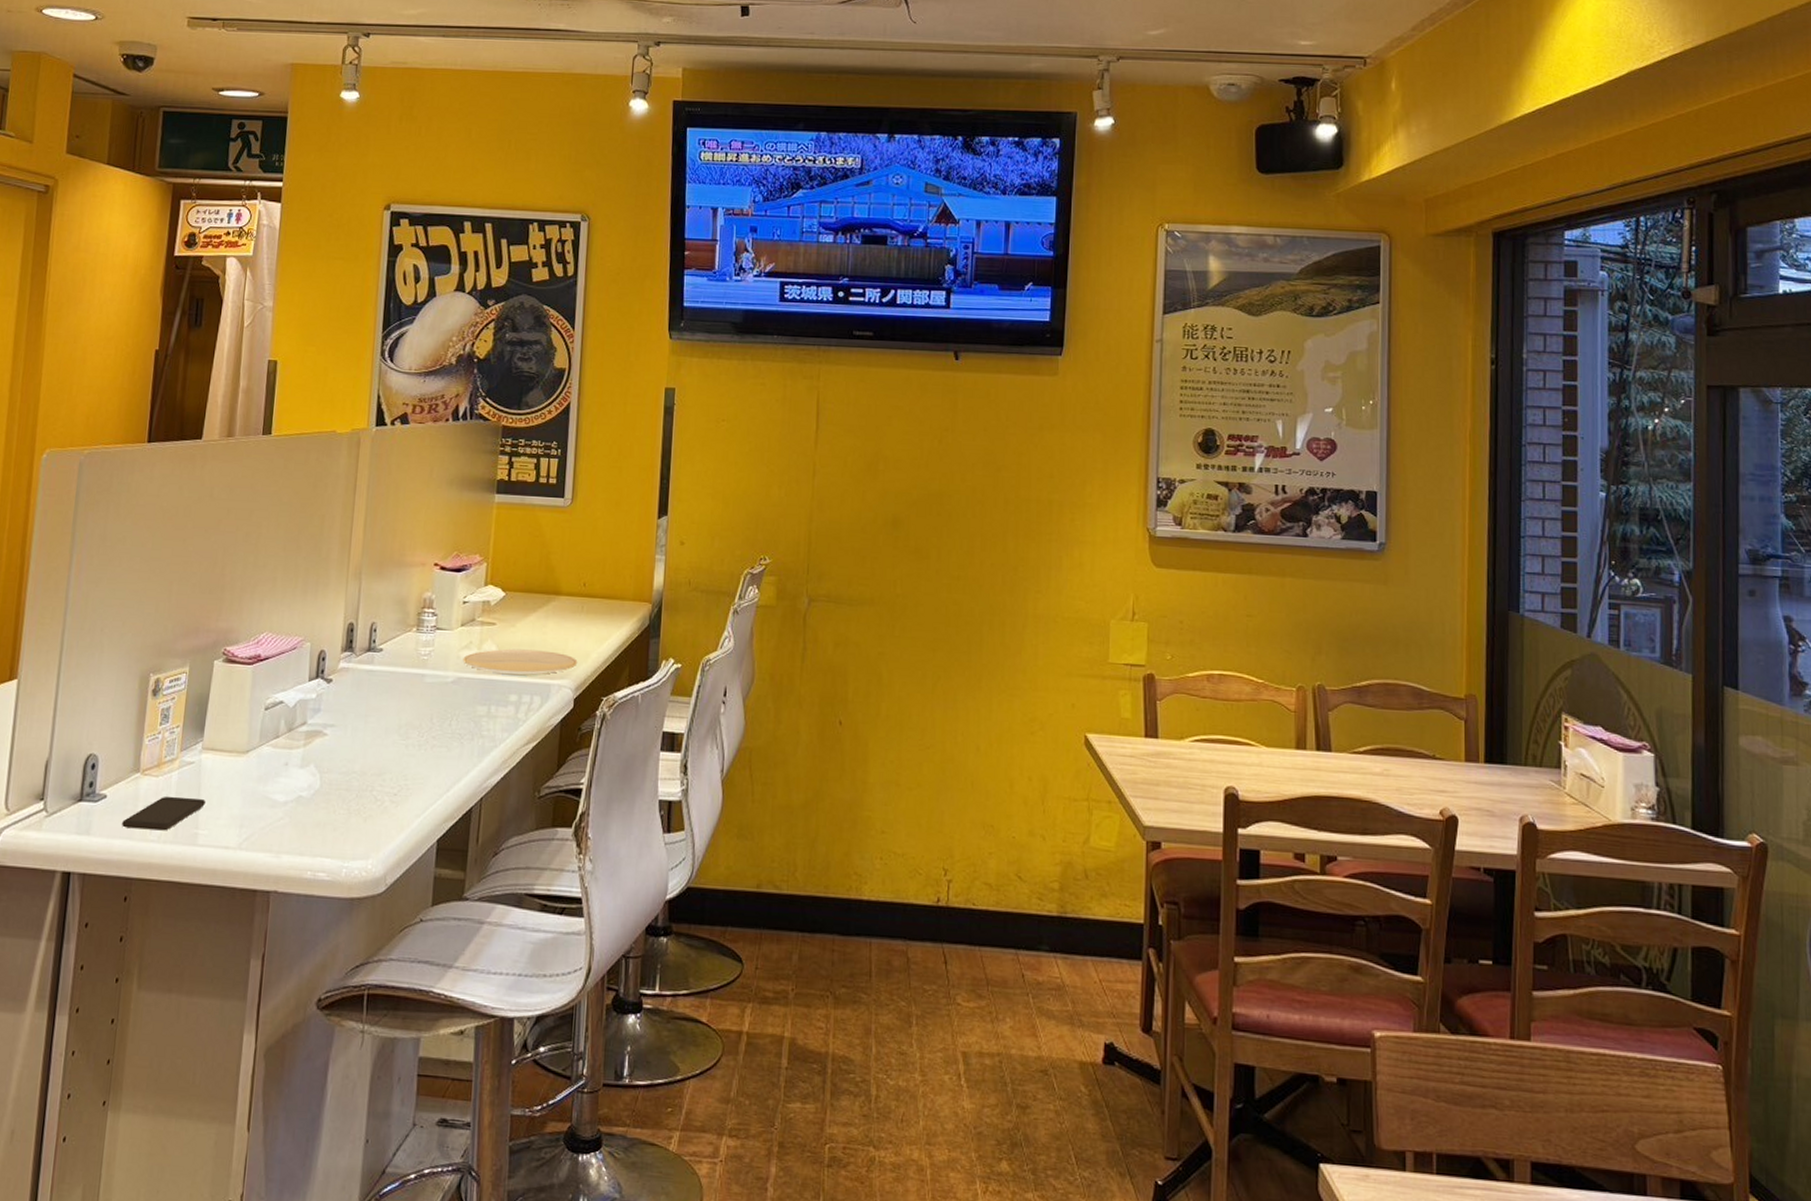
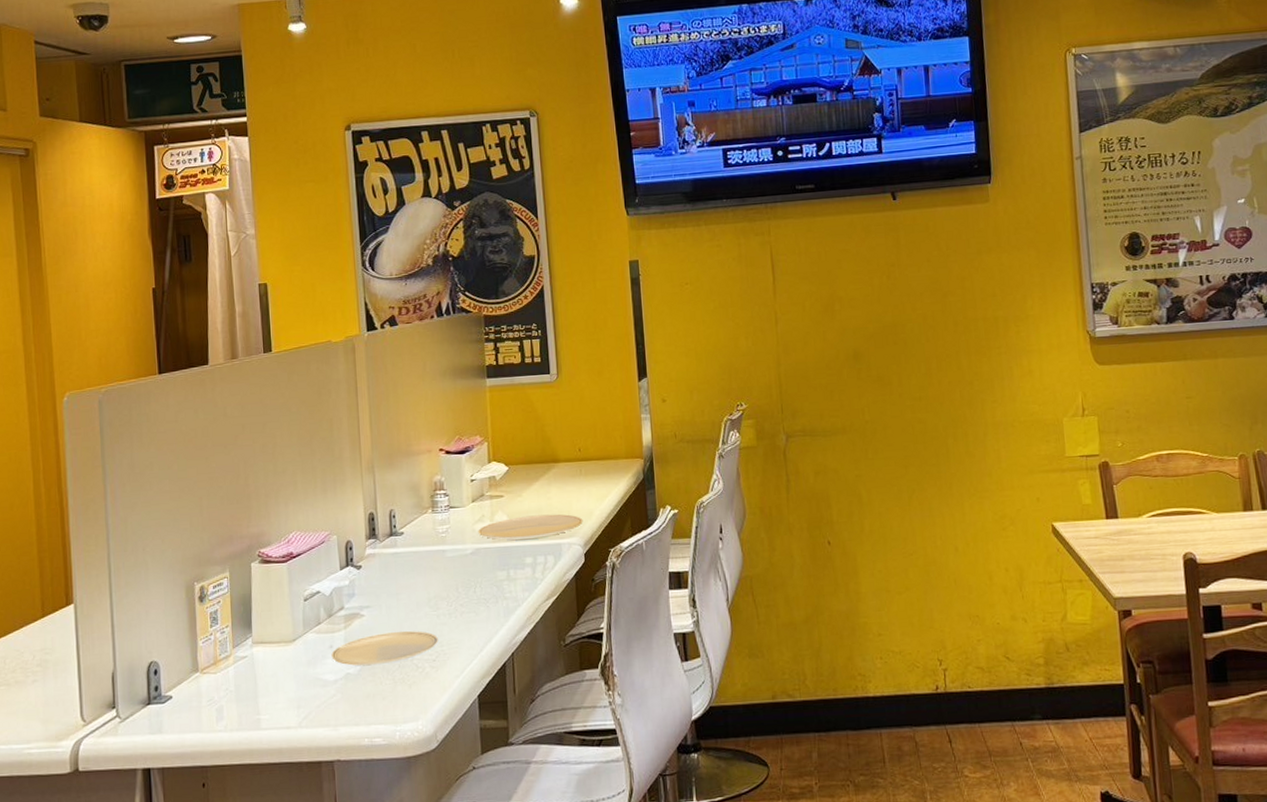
mobile phone: present [122,796,205,831] -> none [190,688,263,723]
plate: none [285,756,403,792] -> present [331,631,438,666]

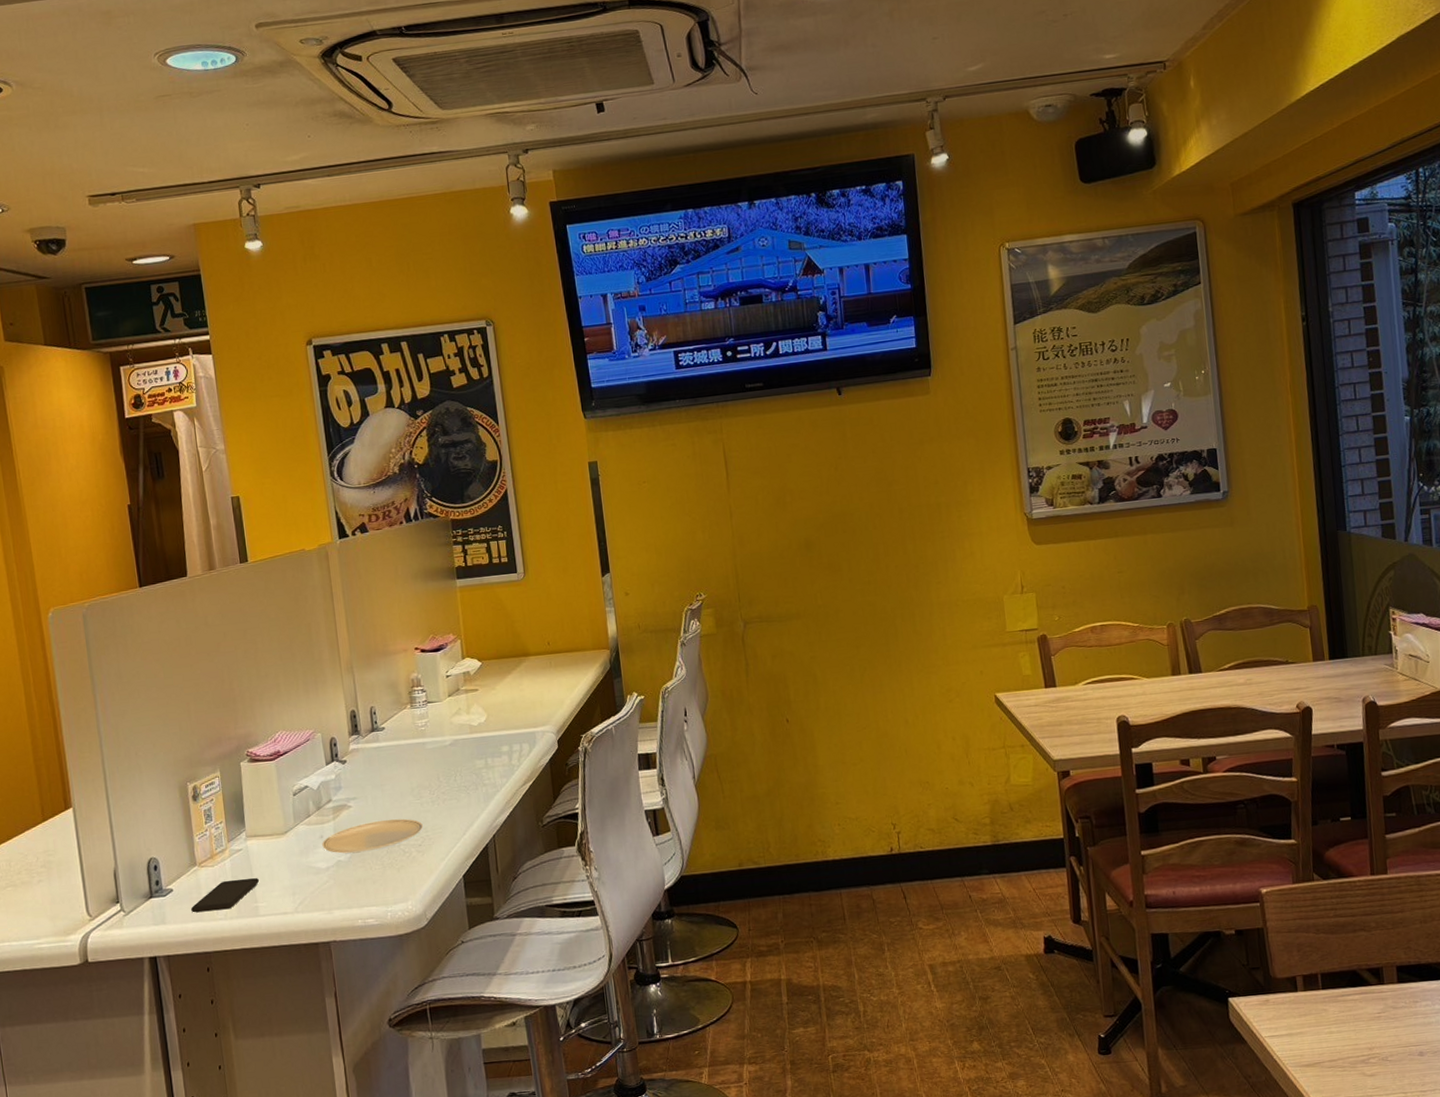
mobile phone: none [190,688,263,723] -> present [191,878,259,913]
plate: present [478,514,583,541] -> none [455,704,555,732]

